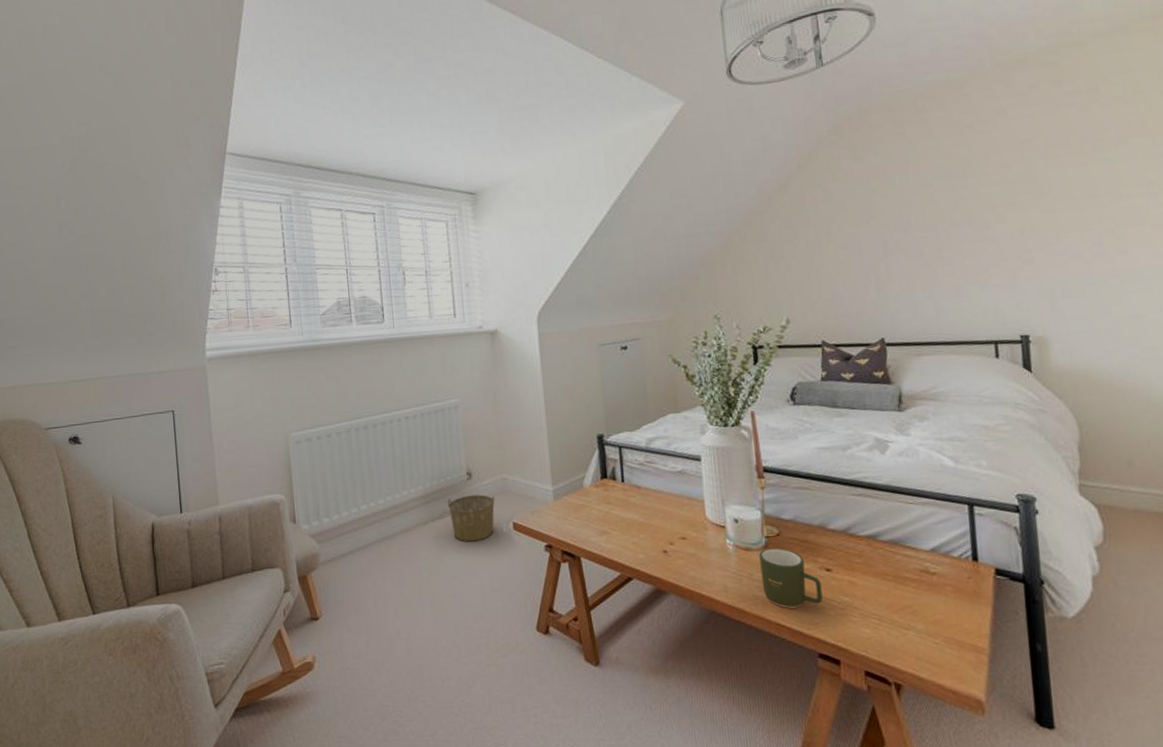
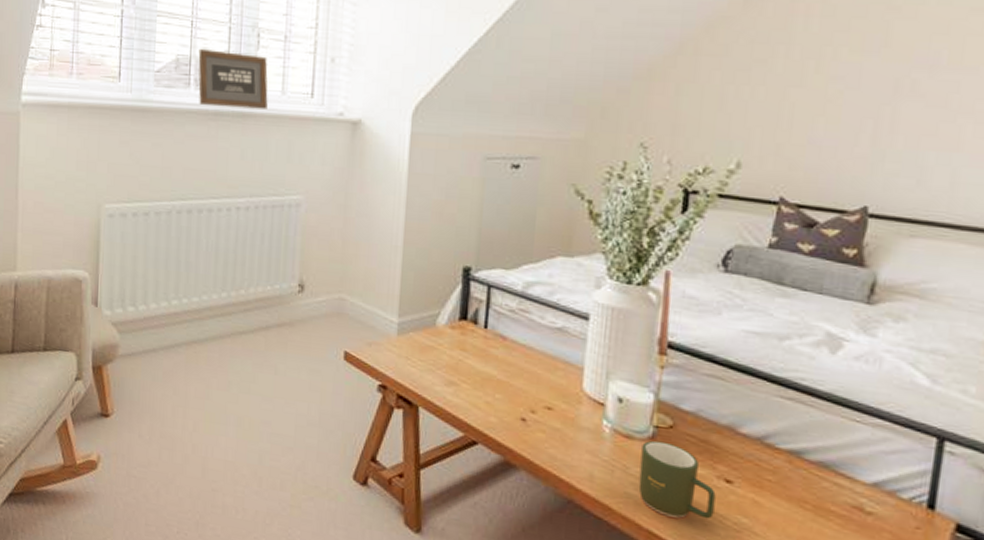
picture frame: none [355,289,420,337] -> present [198,49,268,109]
basket: present [448,494,495,542] -> none [271,310,328,365]

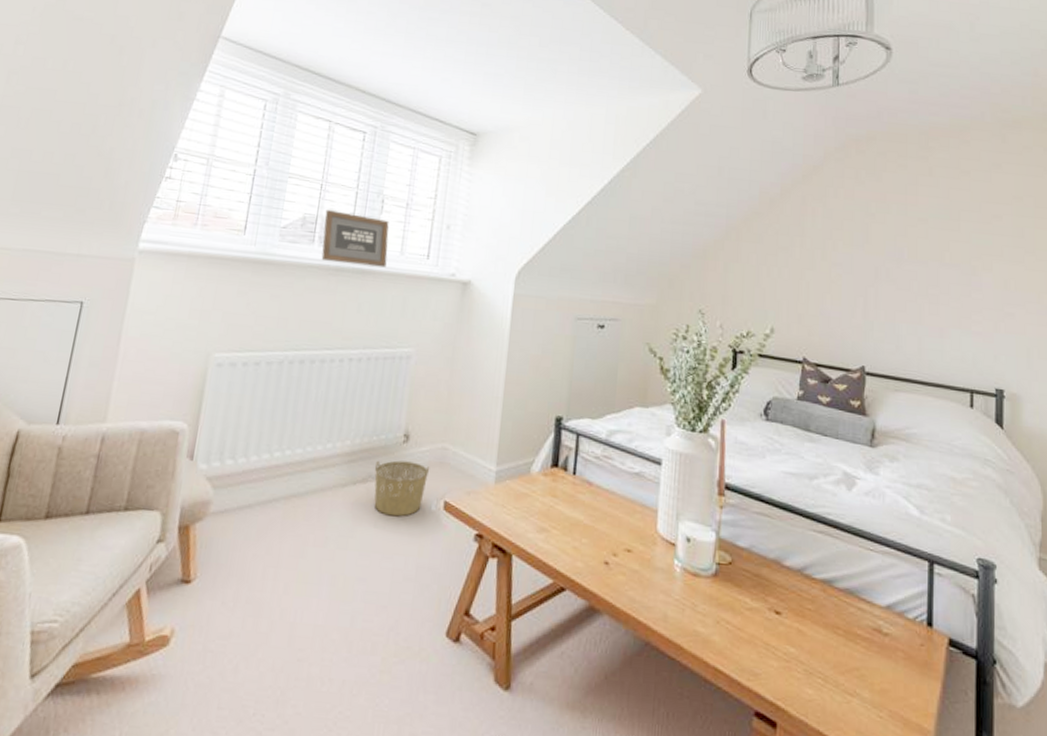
basket: none [271,310,328,365] -> present [374,460,430,517]
mug: present [638,440,716,519] -> none [705,577,768,652]

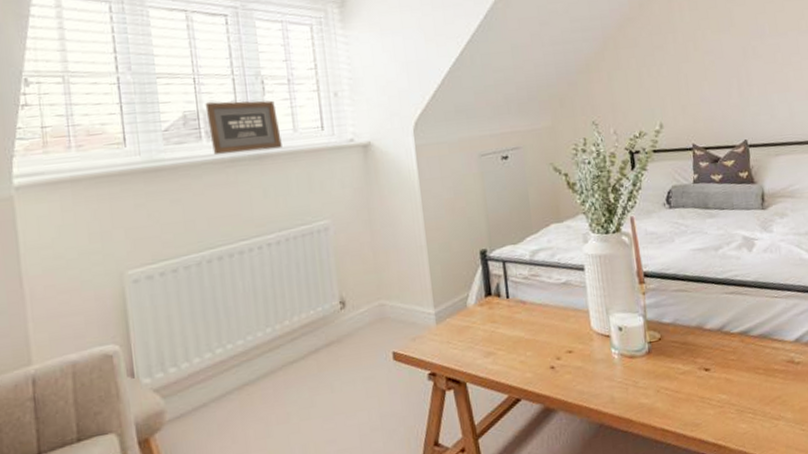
basket: present [374,460,430,517] -> none [319,324,372,379]

